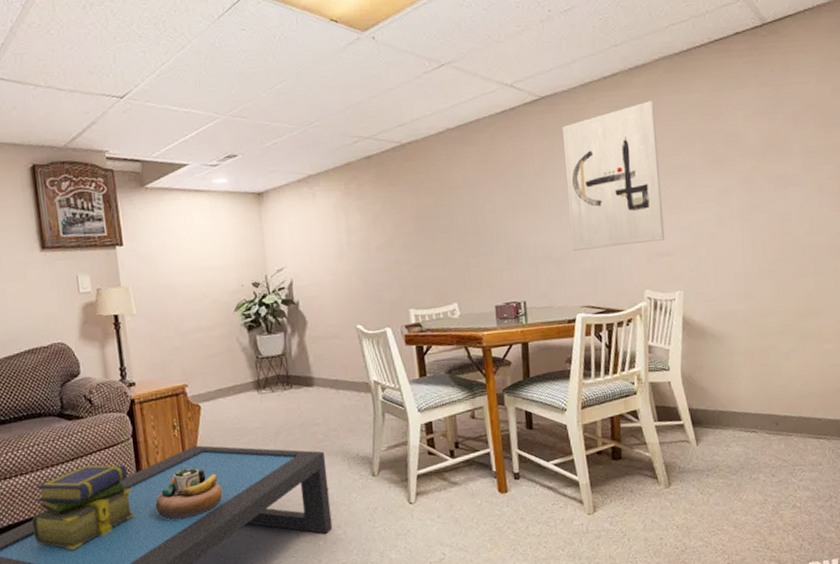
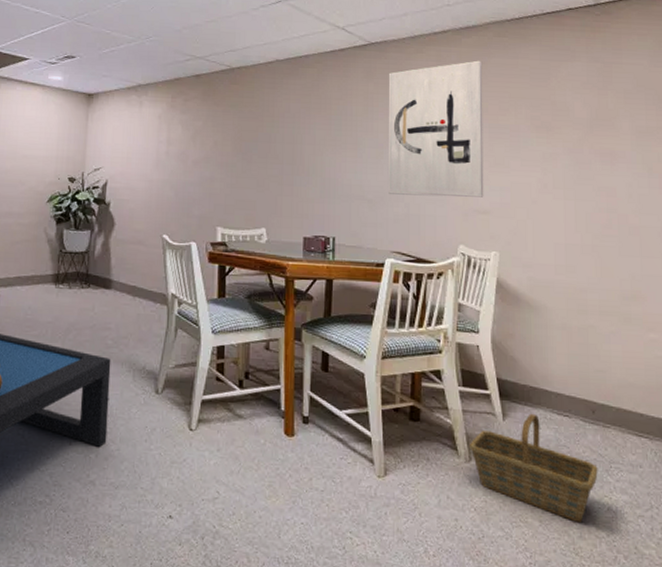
basket: none [668,434,783,522] -> present [470,413,598,522]

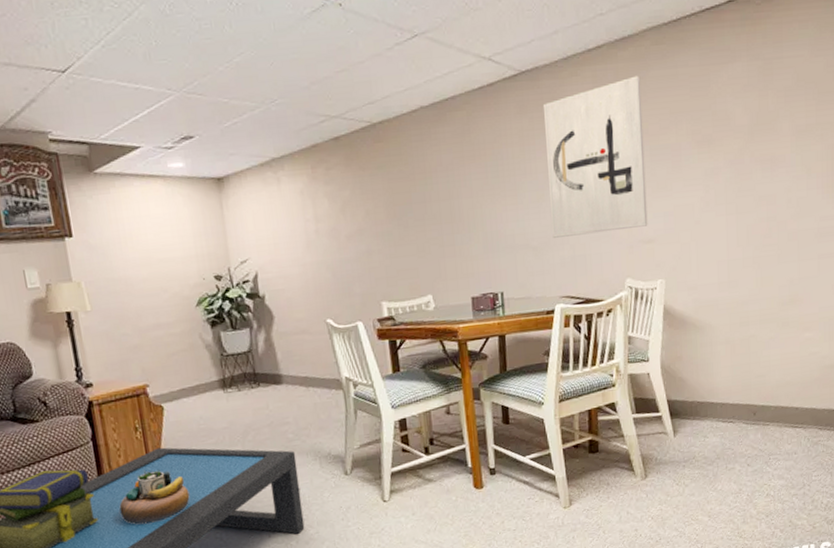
basket: present [470,413,598,522] -> none [645,425,759,511]

